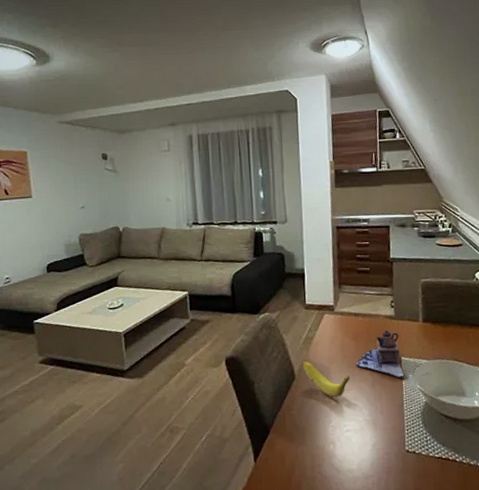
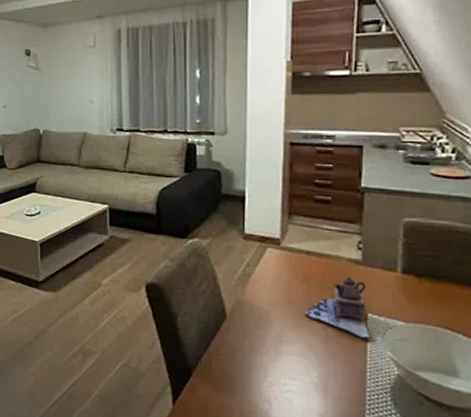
banana: present [302,361,350,397] -> none [236,300,295,349]

